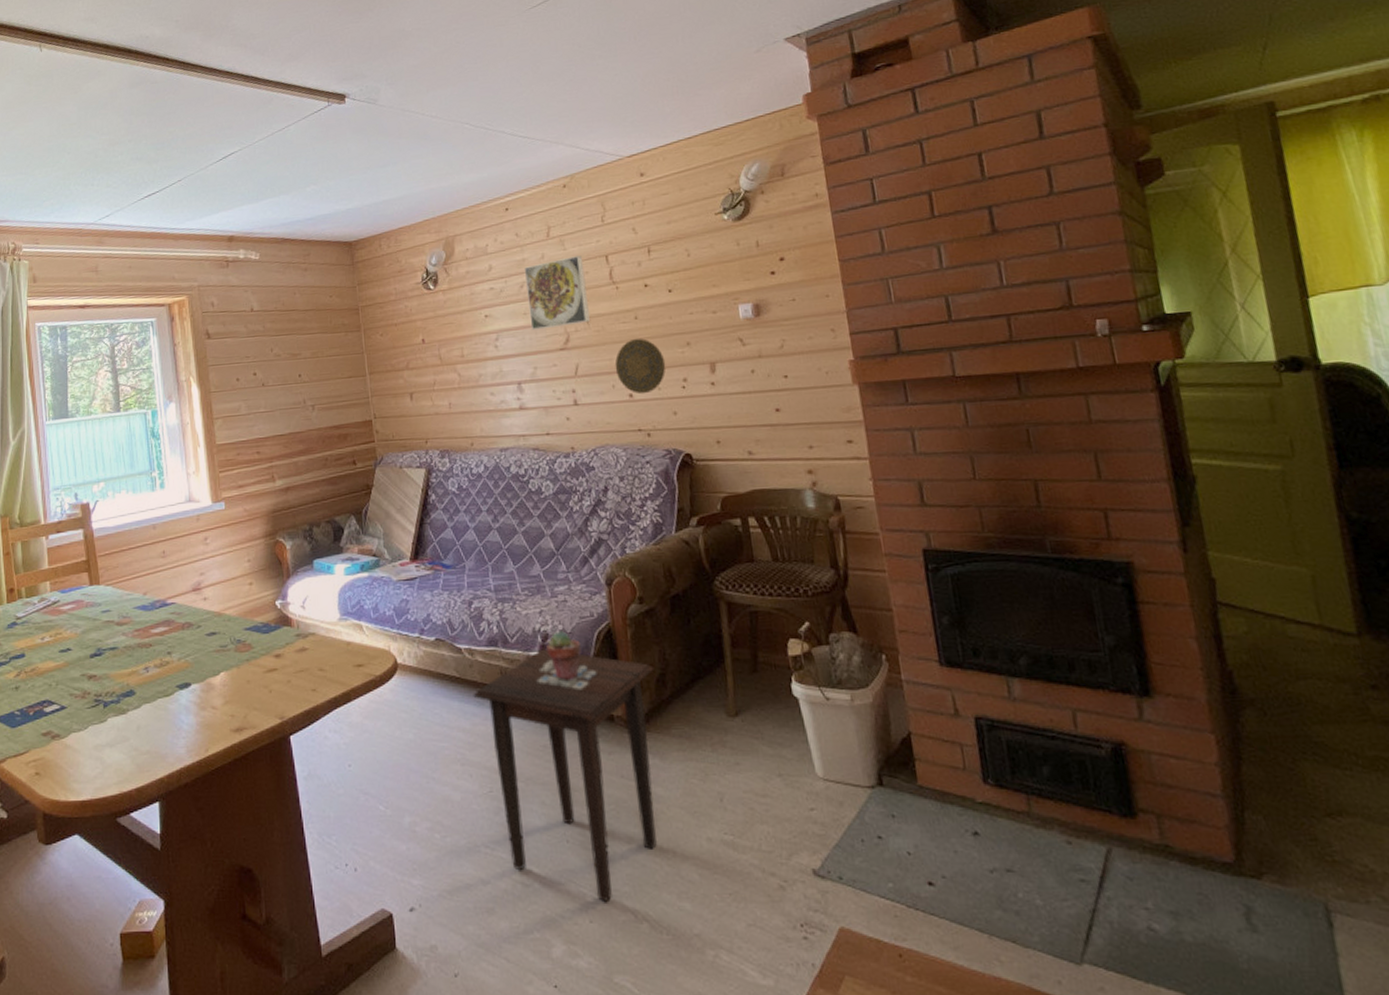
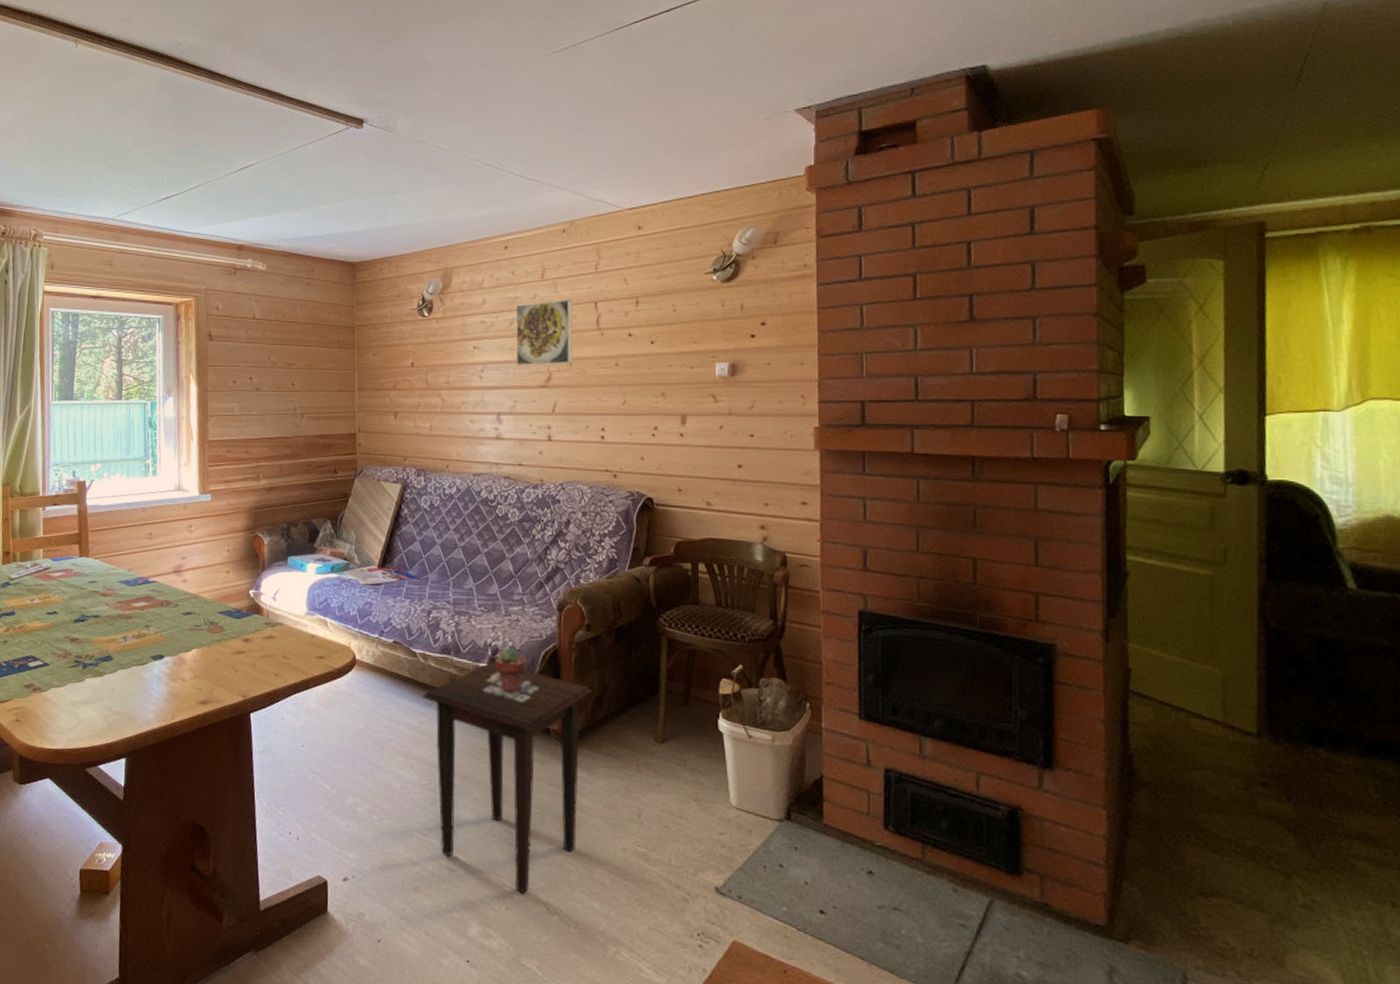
decorative plate: present [615,338,666,395] -> none [591,385,639,438]

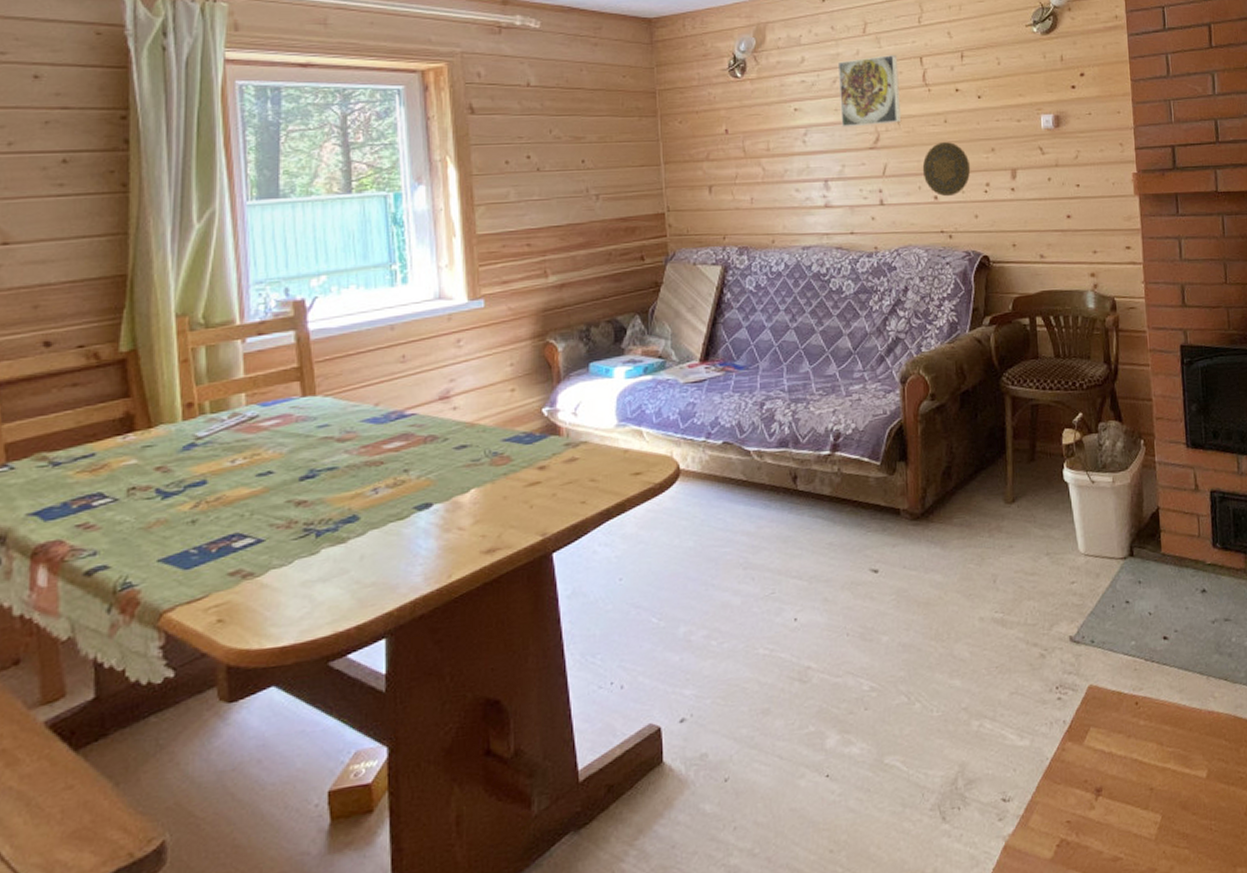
side table: present [422,661,593,893] -> none [760,448,941,688]
potted succulent: present [495,647,527,693] -> none [838,429,872,478]
decorative plate: none [591,385,639,438] -> present [922,142,971,197]

